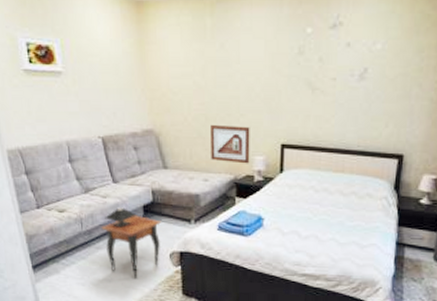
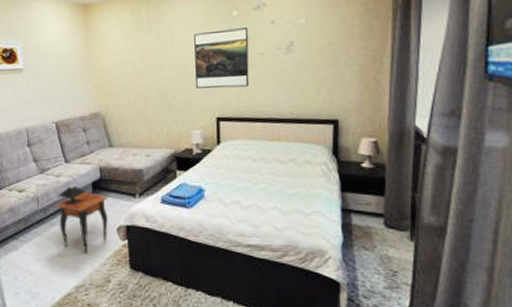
picture frame: present [211,125,250,164] -> none [151,103,188,138]
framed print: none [260,48,322,113] -> present [194,27,250,89]

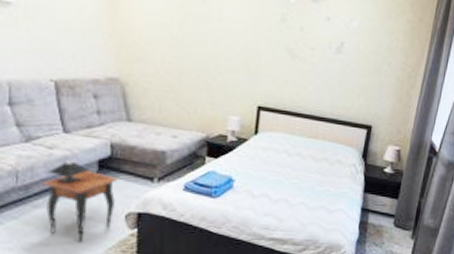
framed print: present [194,27,250,89] -> none [239,11,304,79]

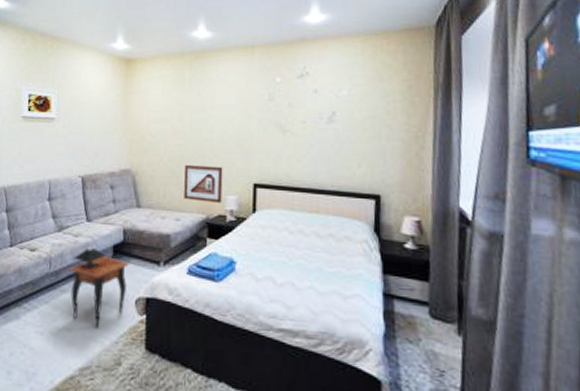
picture frame: none [182,80,227,123] -> present [184,165,223,204]

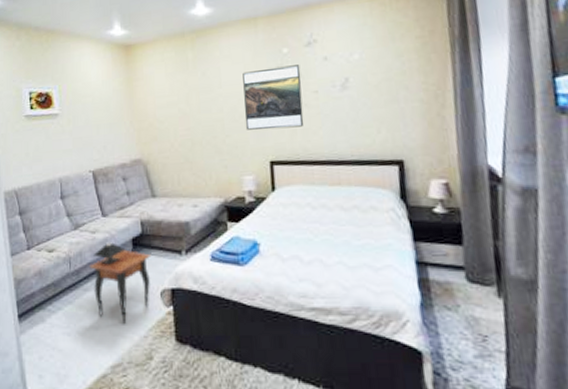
picture frame: present [184,165,223,204] -> none [197,146,239,186]
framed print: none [233,94,291,154] -> present [242,64,304,130]

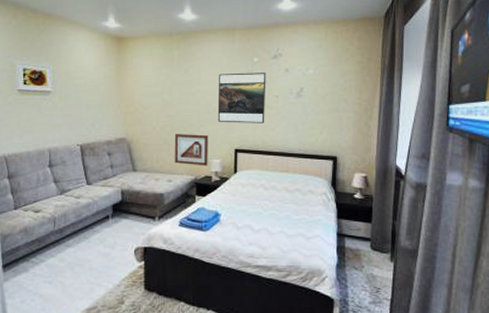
side table: present [89,242,152,324] -> none [72,207,129,274]
picture frame: none [197,146,239,186] -> present [175,134,208,166]

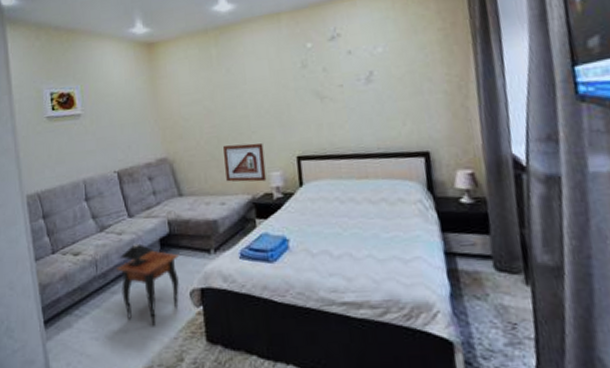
side table: none [72,207,129,274] -> present [116,243,180,326]
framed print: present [217,72,266,124] -> none [267,59,330,126]

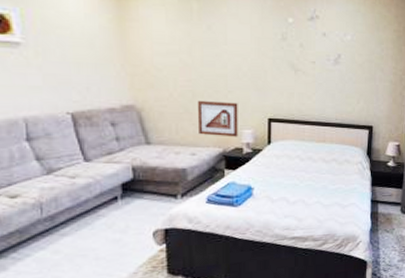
side table: present [116,243,180,326] -> none [68,187,144,264]

